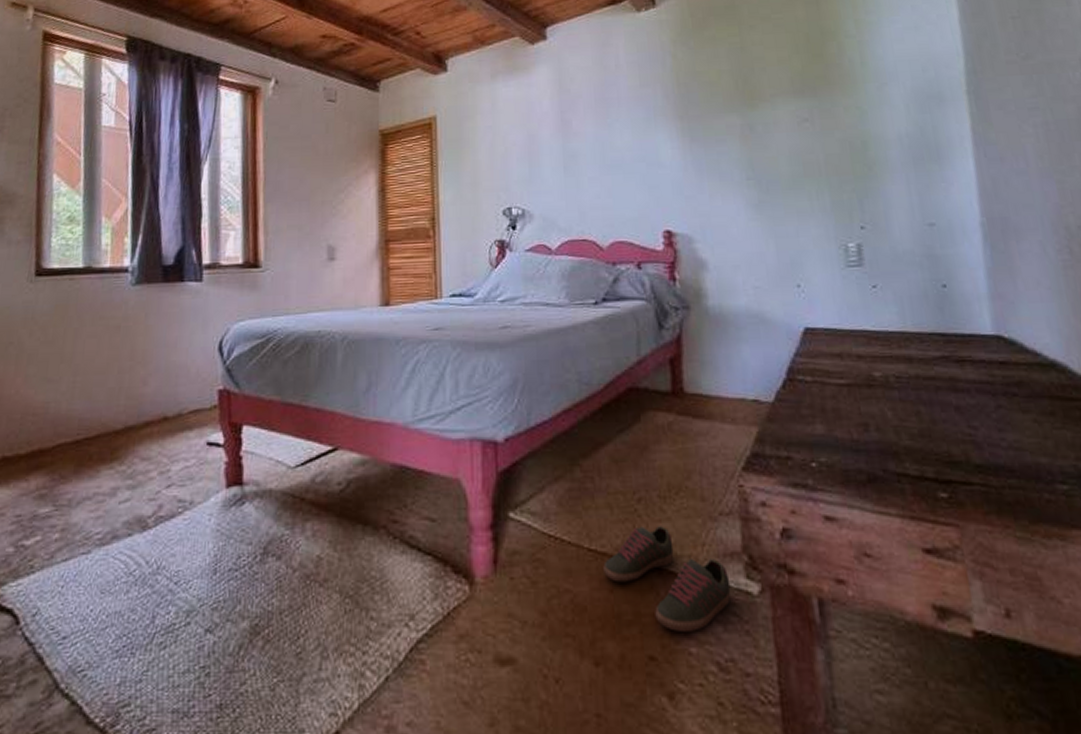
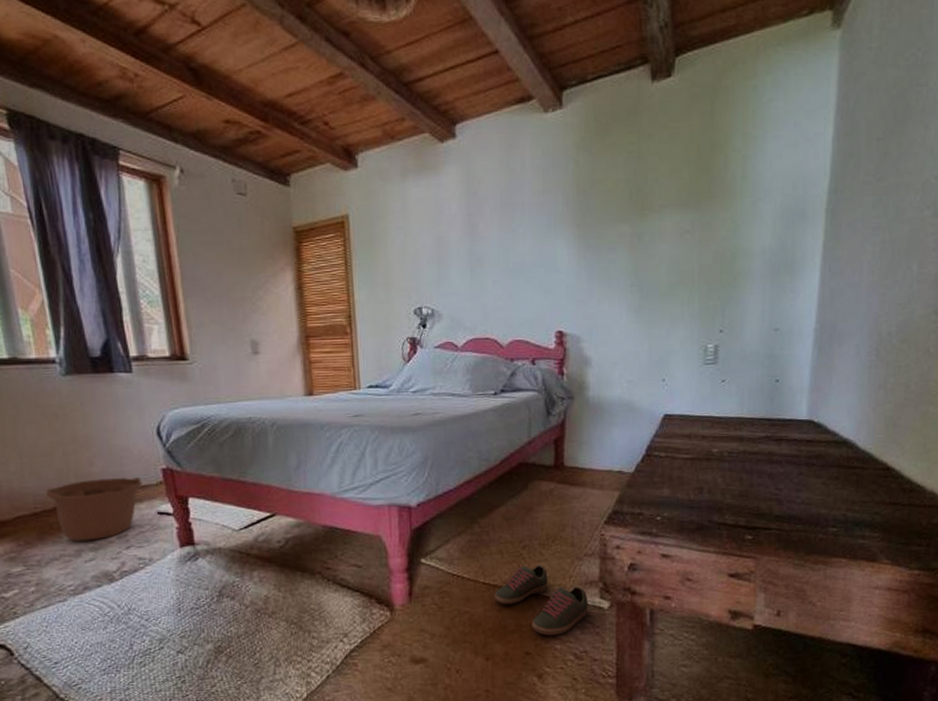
basket: none [91,400,196,477] -> present [45,477,143,541]

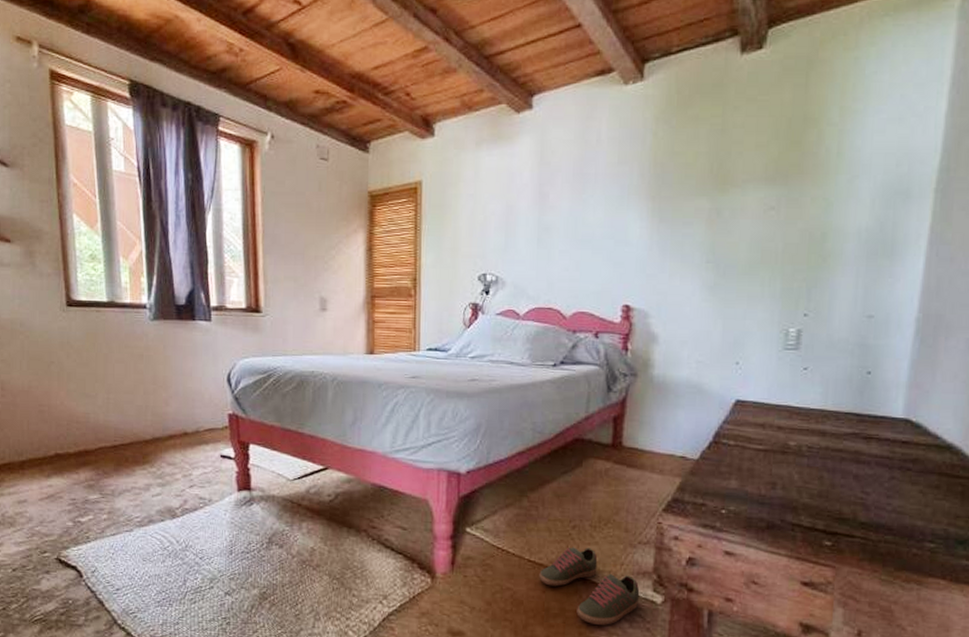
basket: present [45,477,143,541] -> none [125,419,210,476]

